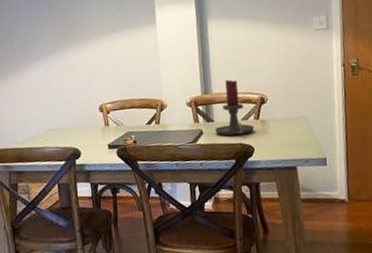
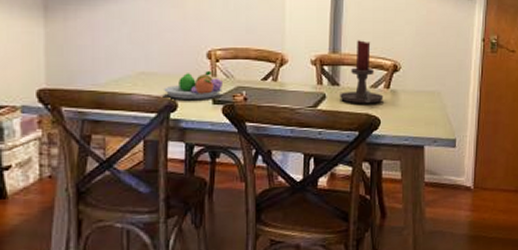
fruit bowl: none [67,121,115,148] -> present [163,70,222,99]

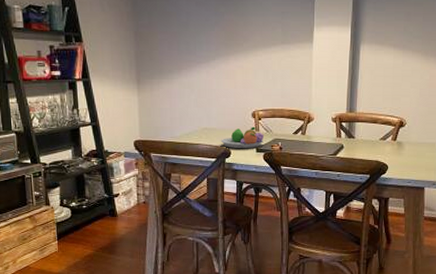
candle holder: present [340,40,384,104] -> none [355,101,391,153]

